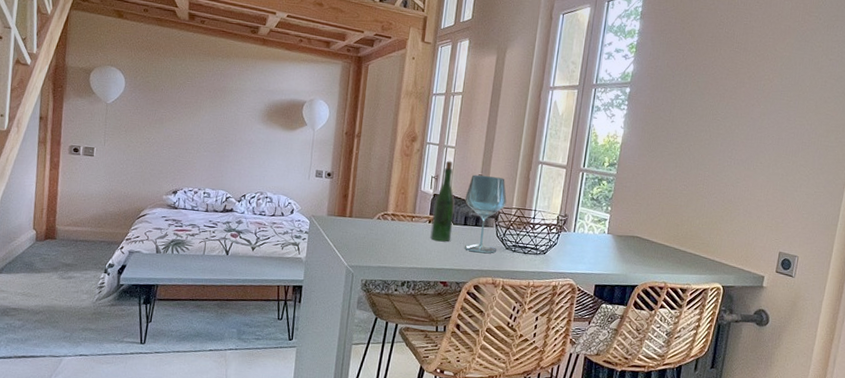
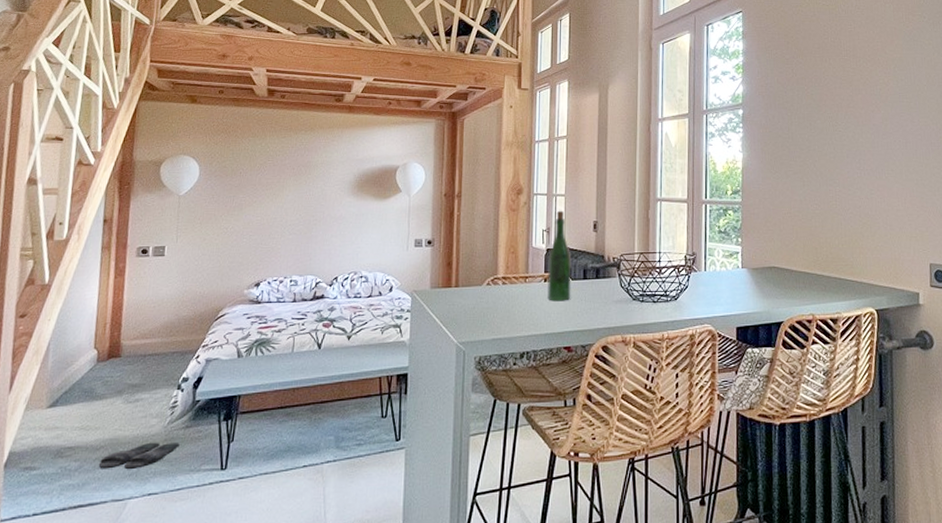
slippers: none [39,313,106,333] -> present [99,442,180,469]
wine glass: present [464,174,507,254] -> none [581,222,627,309]

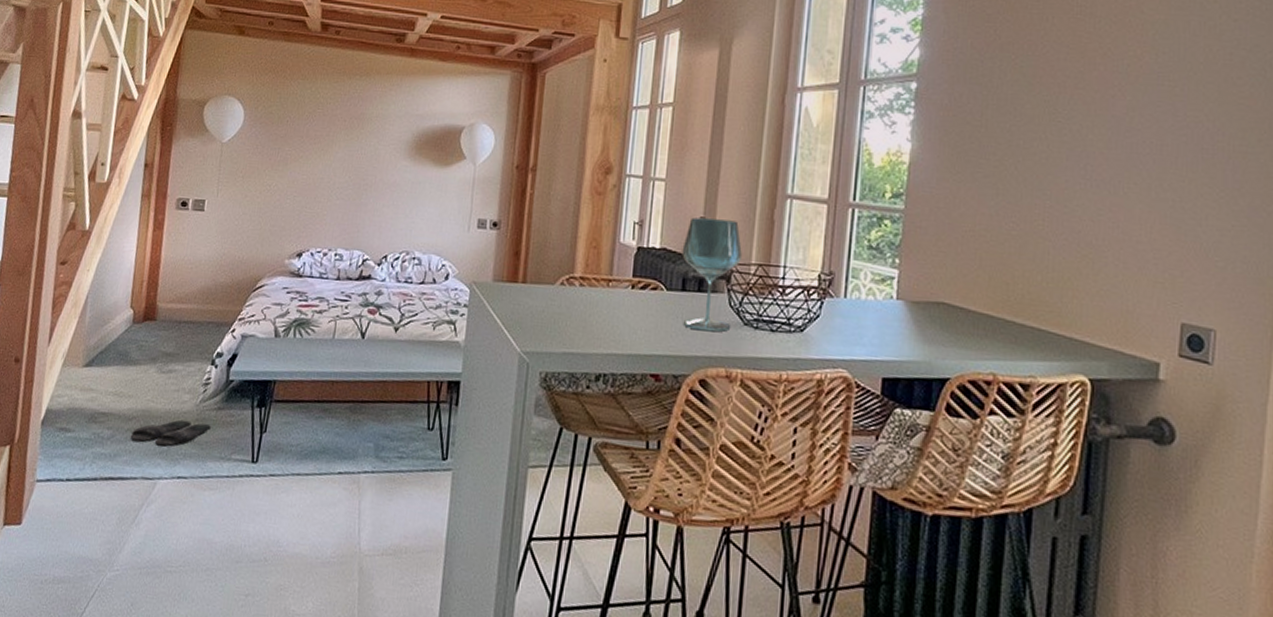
wine bottle: present [547,210,572,301] -> none [634,199,668,316]
wine glass: none [581,222,627,309] -> present [682,217,742,332]

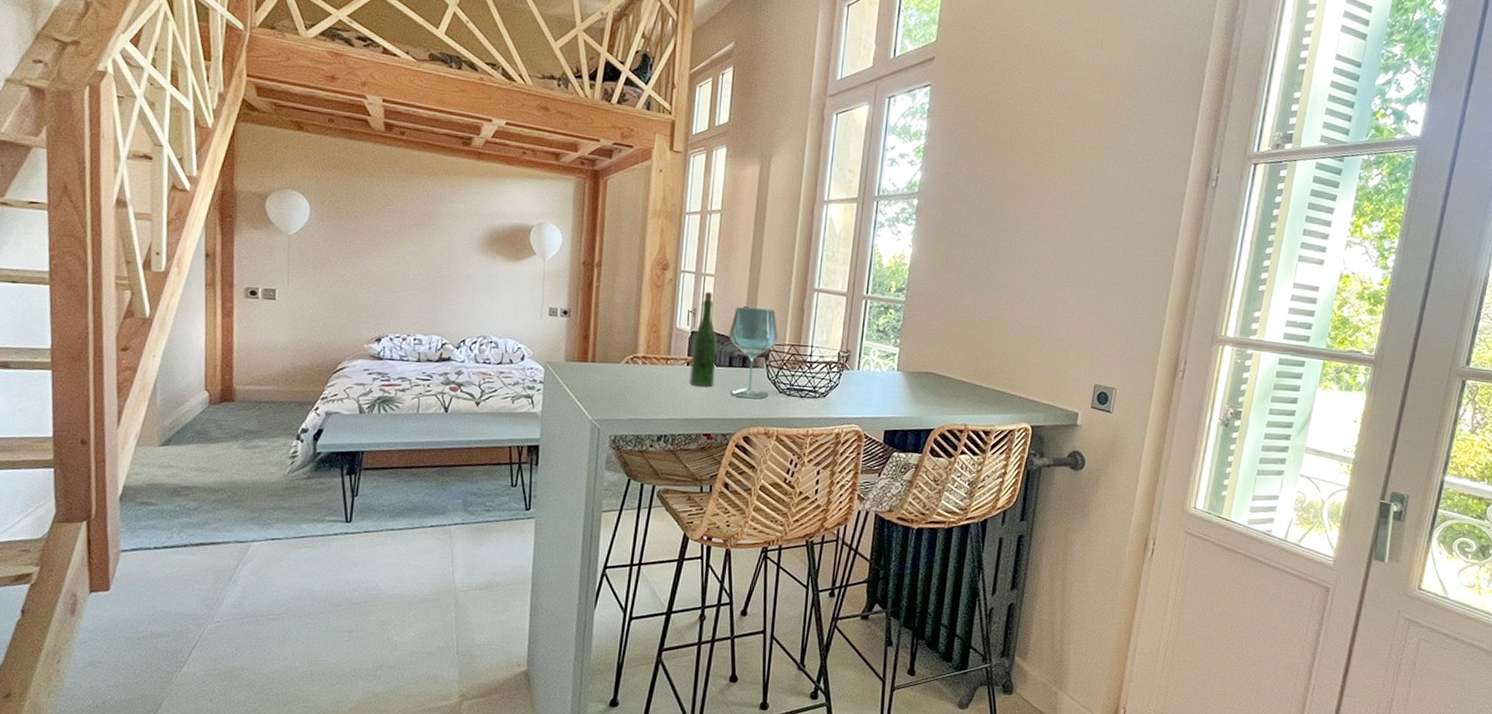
slippers: present [131,419,211,447] -> none [219,489,302,513]
wine bottle: none [634,199,668,316] -> present [689,291,718,388]

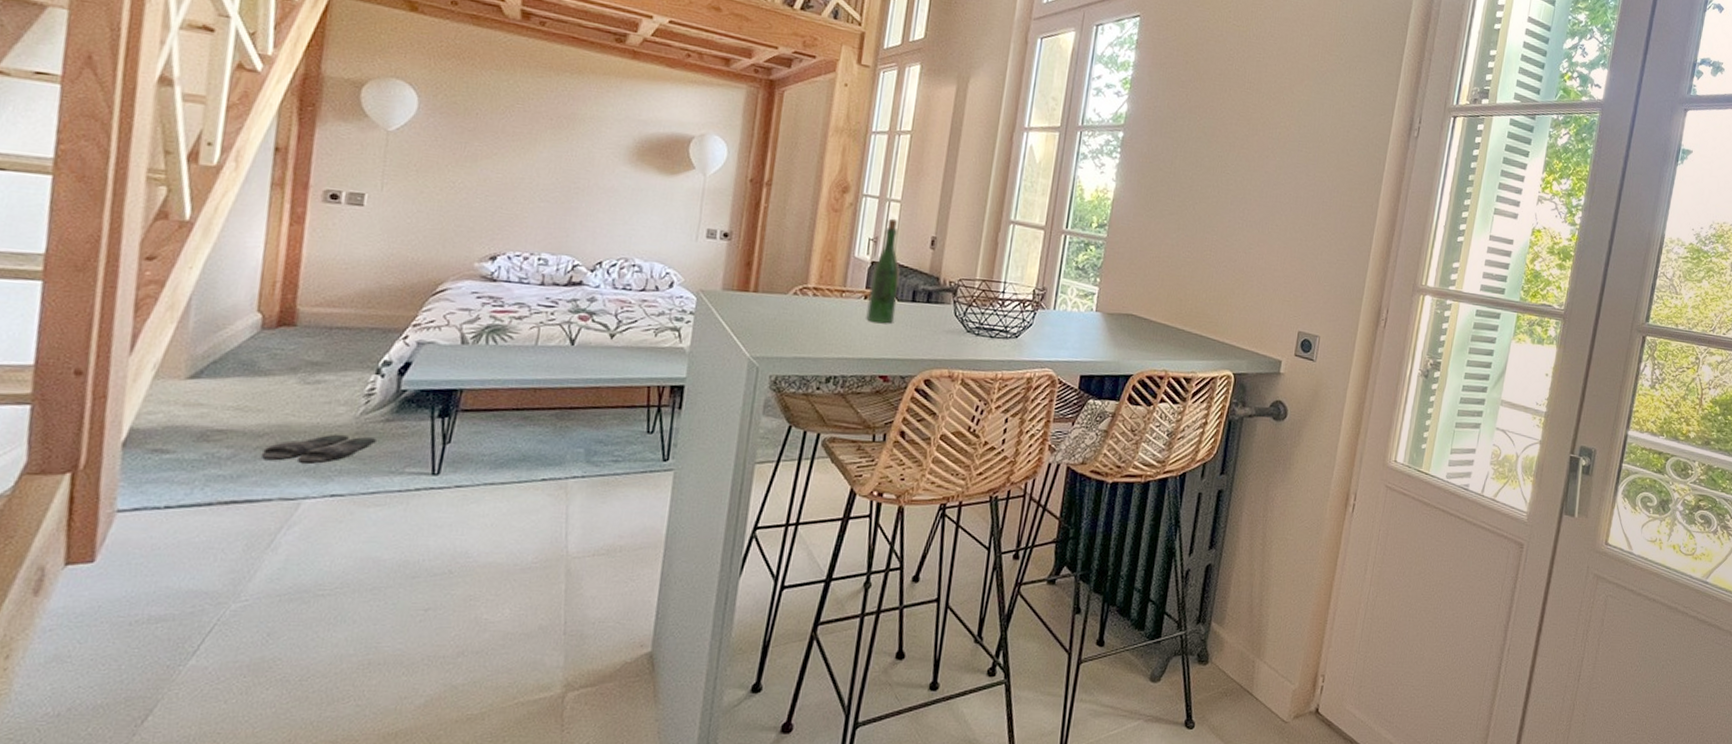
slippers: none [219,489,302,513] -> present [262,434,377,464]
wine glass: present [729,307,778,399] -> none [911,236,969,338]

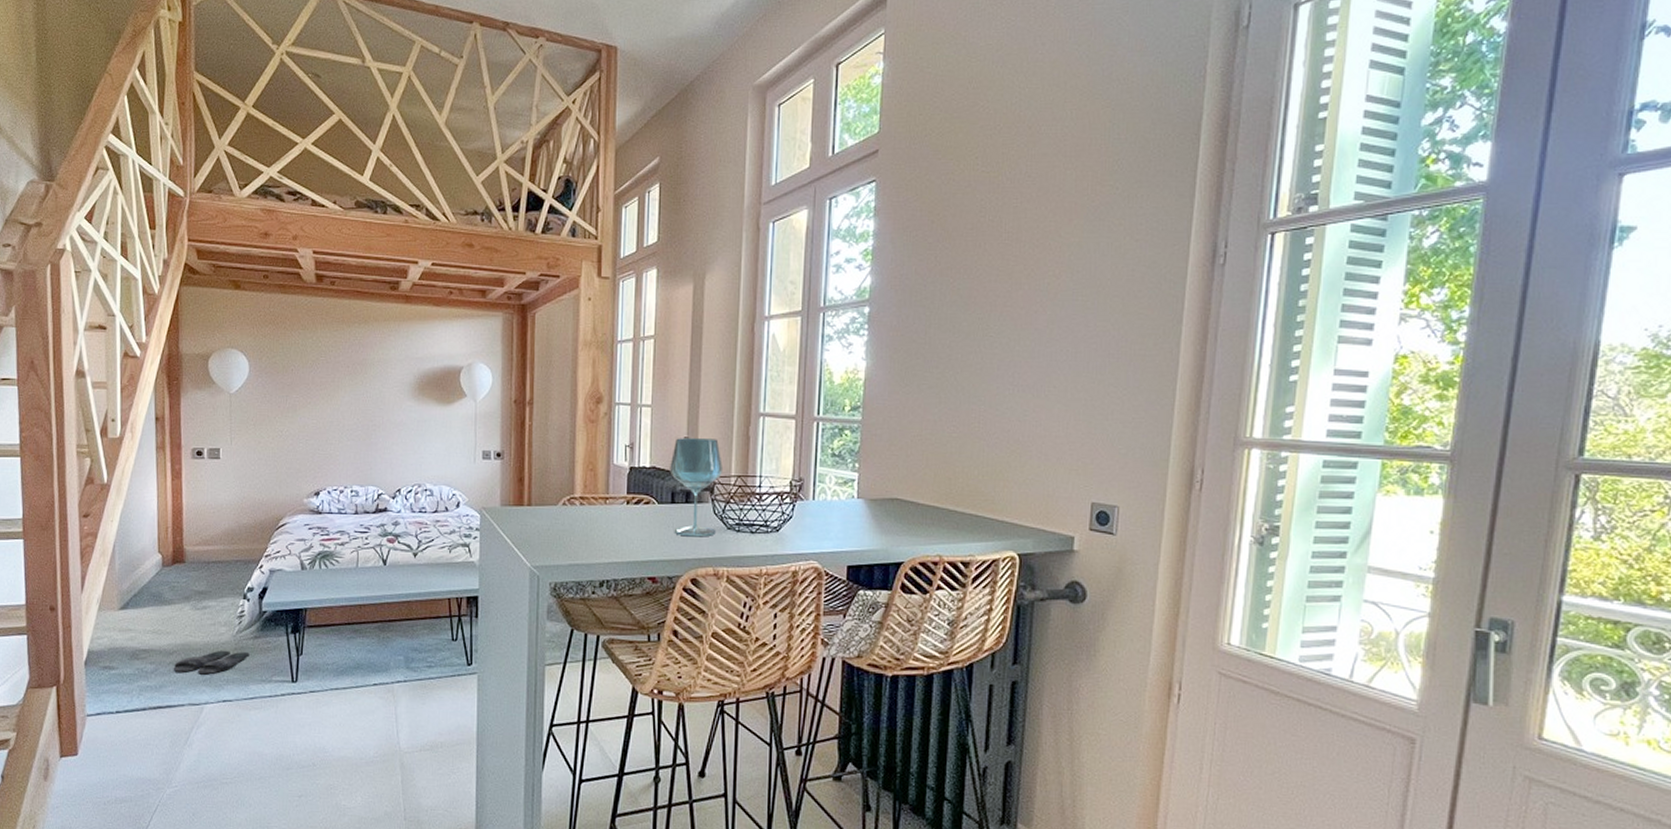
wine bottle: present [866,218,900,324] -> none [630,423,658,527]
wine glass: none [911,236,969,338] -> present [670,438,723,537]

